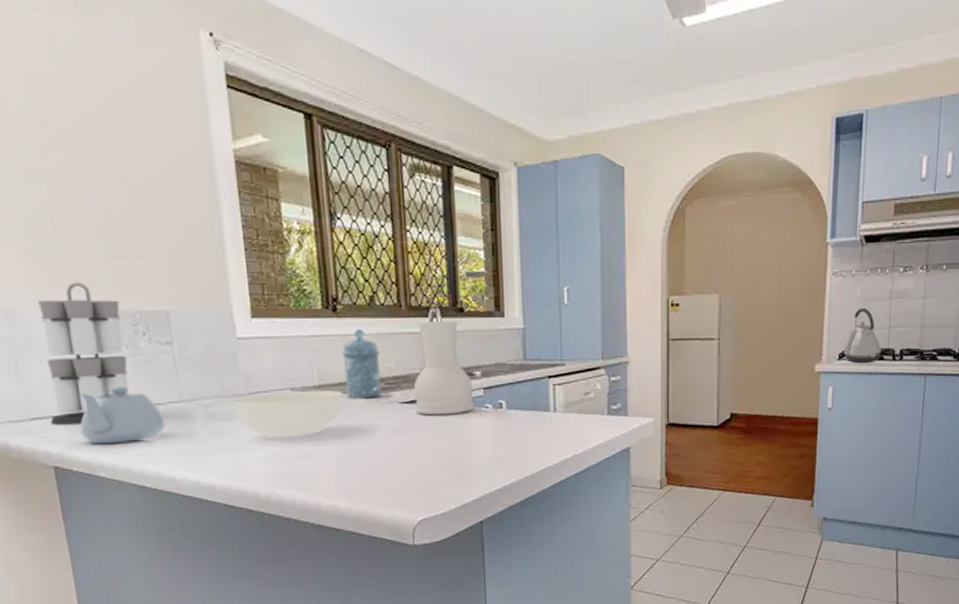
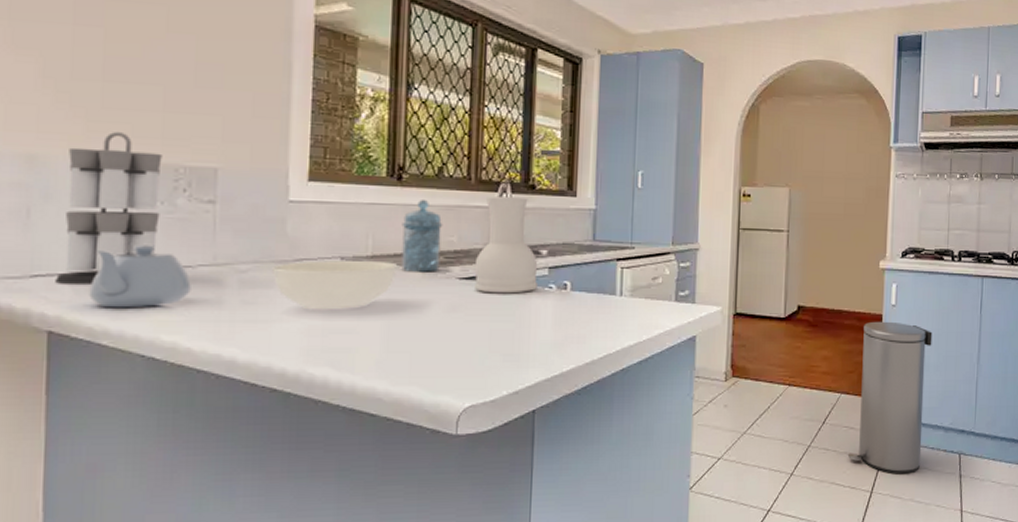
pedal bin: none [782,424,871,571] -> present [847,321,932,475]
kettle: present [844,308,882,364] -> none [907,210,942,263]

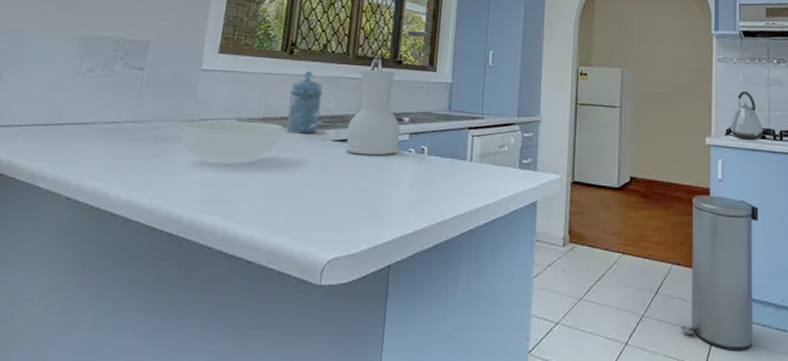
spice rack: present [55,131,162,286] -> none [12,10,109,136]
teapot: present [89,245,193,308] -> none [35,103,117,157]
kettle: none [907,210,942,263] -> present [731,91,764,141]

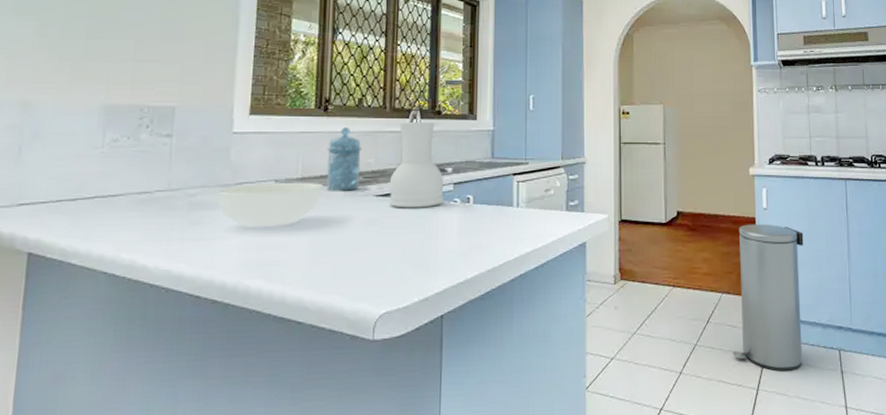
kettle: present [731,91,764,141] -> none [773,120,806,169]

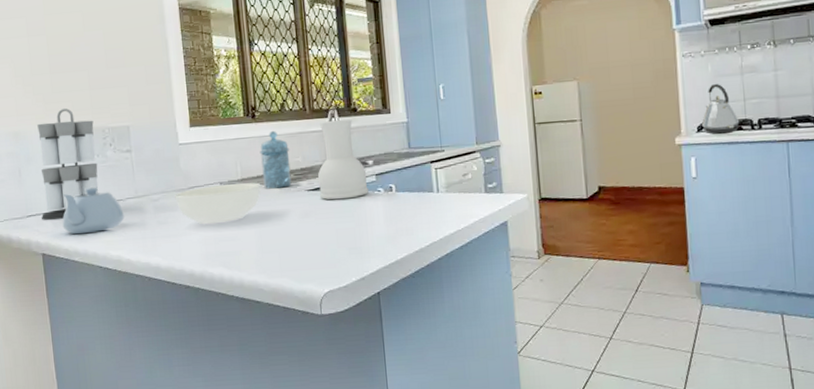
spice rack: none [37,79,131,212] -> present [37,107,99,221]
teapot: none [64,175,150,231] -> present [62,187,125,235]
pedal bin: present [732,224,804,372] -> none [663,193,741,336]
kettle: none [773,120,806,169] -> present [702,84,740,135]

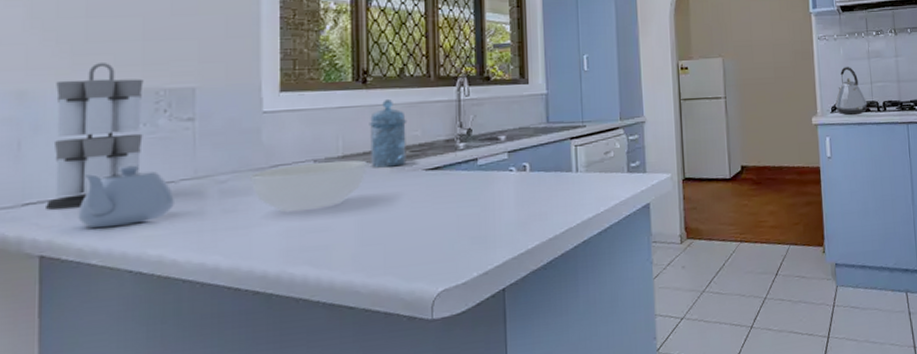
vase: present [317,119,369,200] -> none [439,88,499,181]

